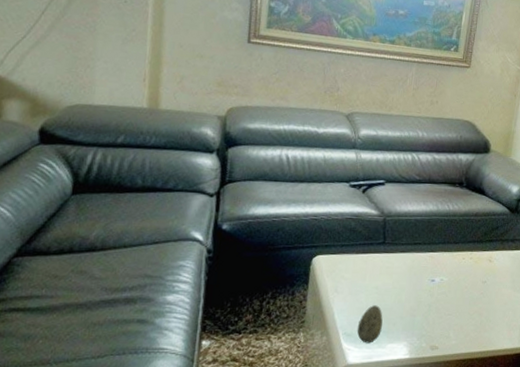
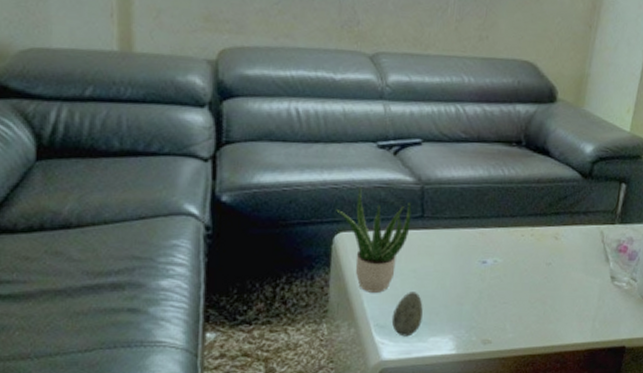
potted plant: none [315,217,376,306] -> present [336,185,412,293]

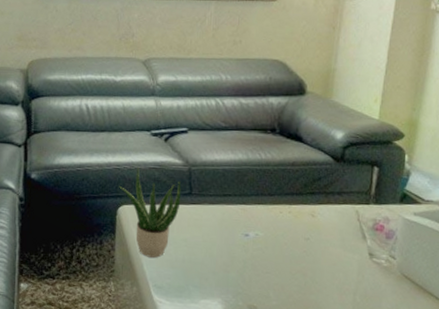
decorative egg: present [391,292,423,337] -> none [167,258,194,298]

